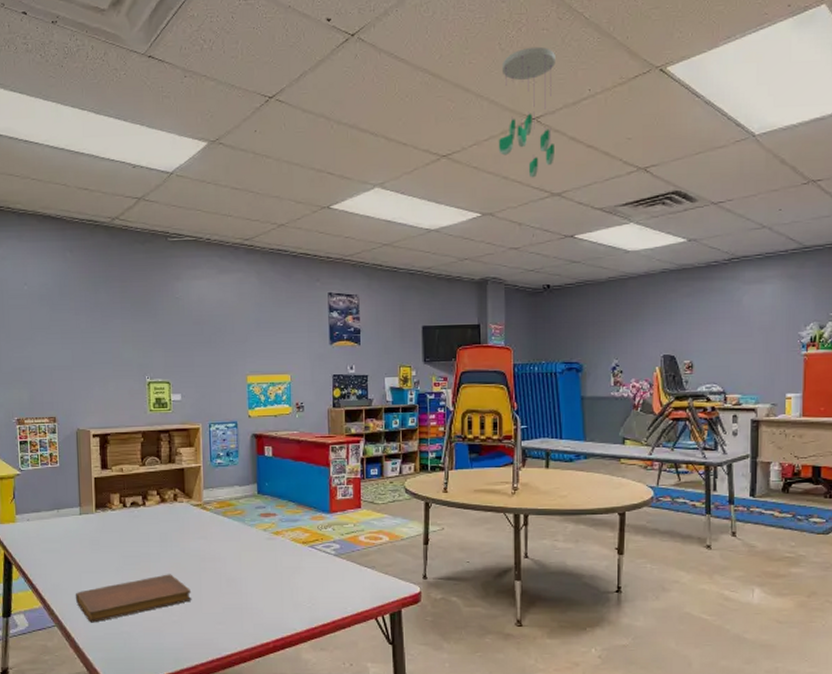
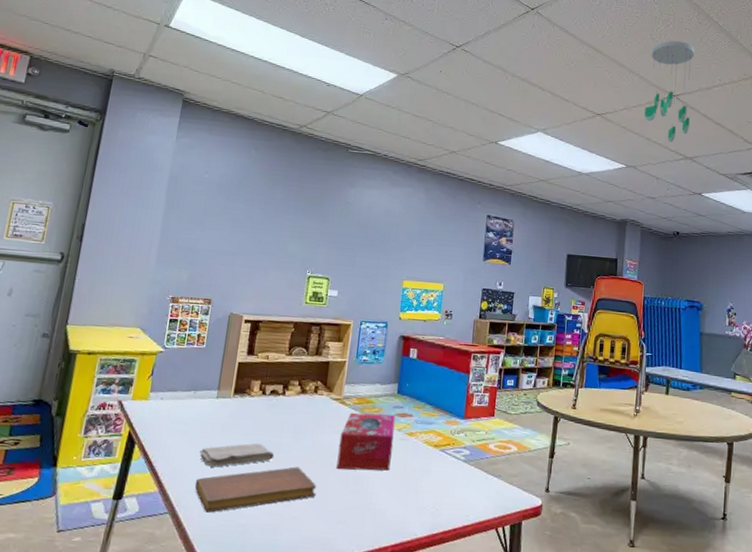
washcloth: none [73,554,146,581] -> present [199,443,275,468]
tissue box: none [206,515,261,574] -> present [336,412,396,471]

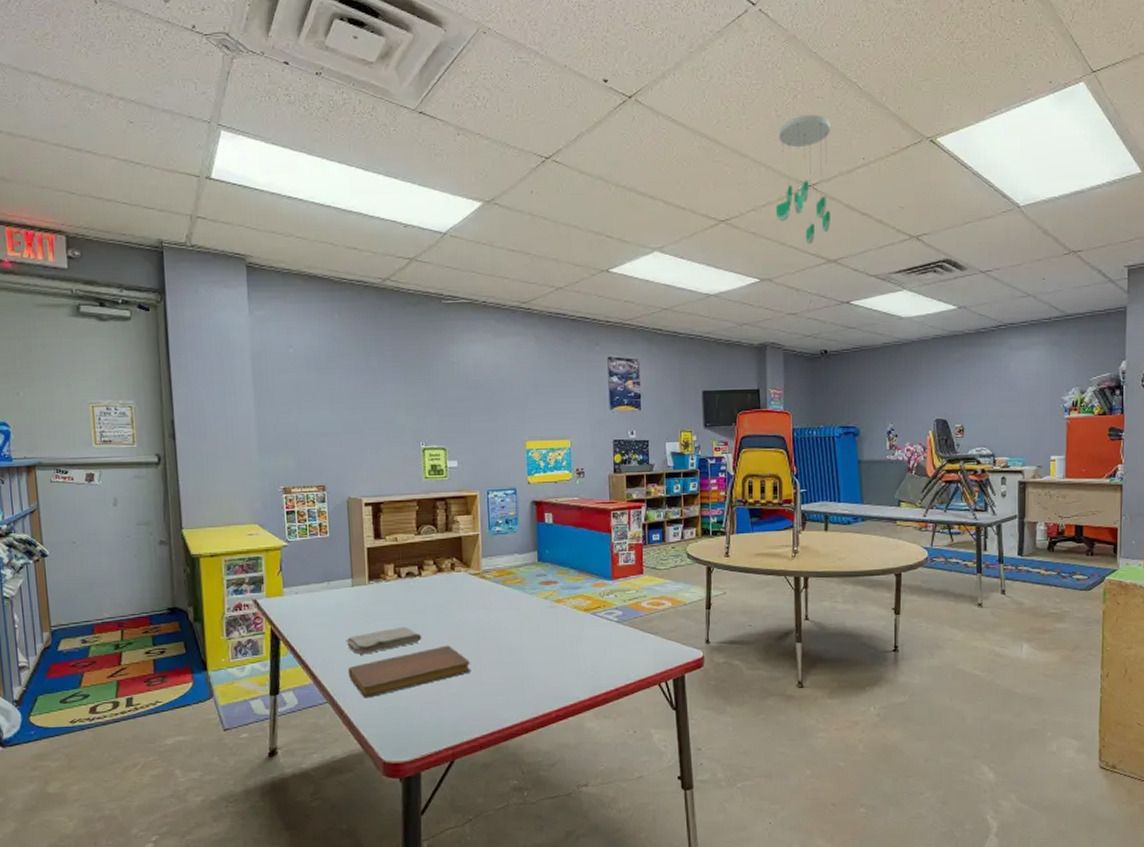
tissue box: present [336,412,396,471] -> none [486,583,542,644]

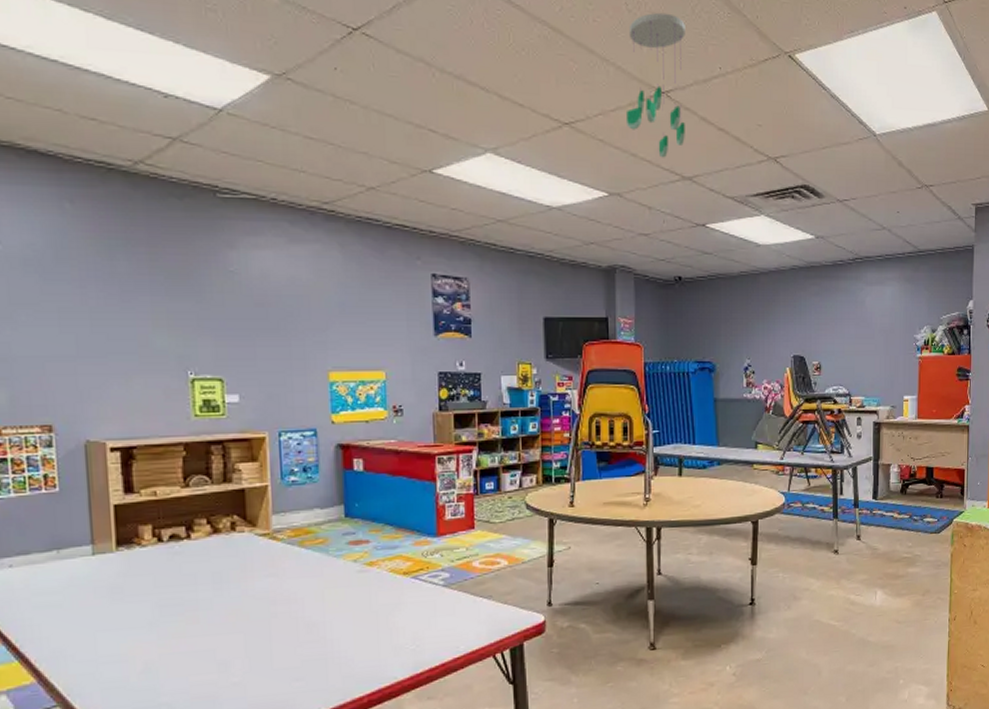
washcloth: present [346,626,422,655] -> none [84,602,192,642]
notebook: present [347,645,471,698] -> none [87,624,259,697]

